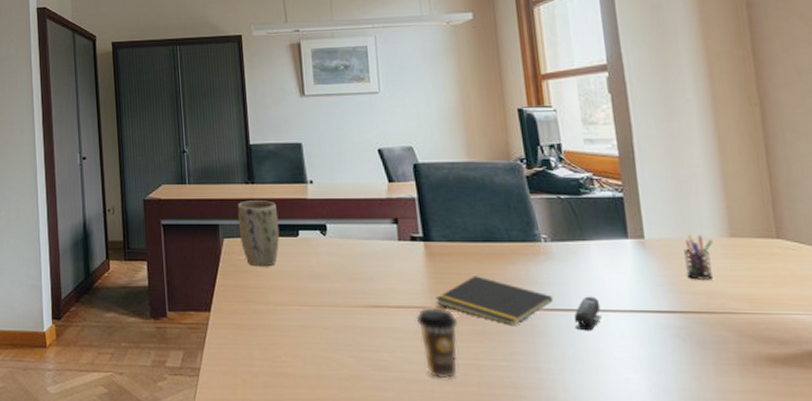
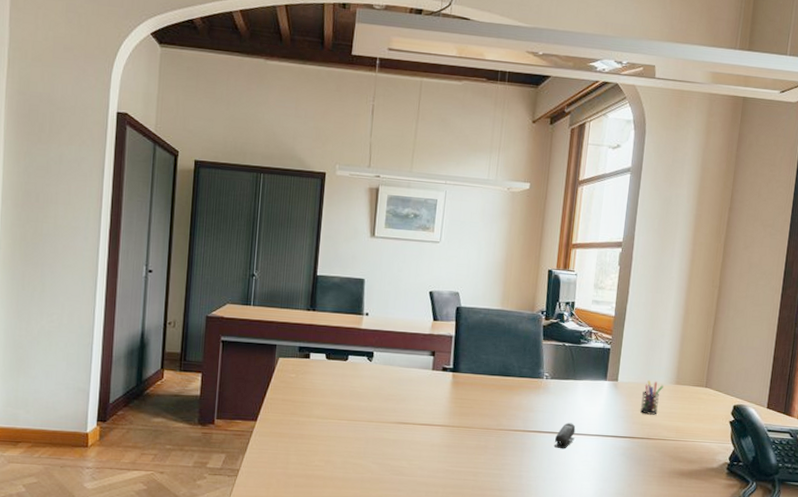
plant pot: present [237,200,280,267] -> none [294,325,333,385]
coffee cup: present [416,308,458,379] -> none [434,426,467,483]
notepad: present [435,276,553,325] -> none [453,402,543,442]

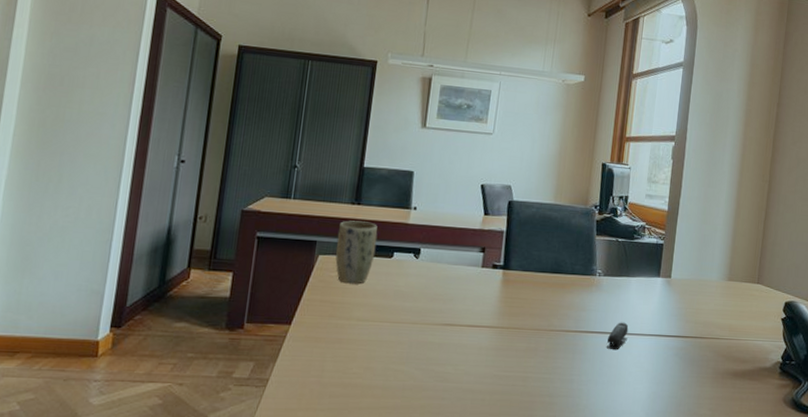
plant pot: none [294,325,333,385] -> present [335,220,378,284]
pen holder: present [640,380,664,415] -> none [694,276,716,313]

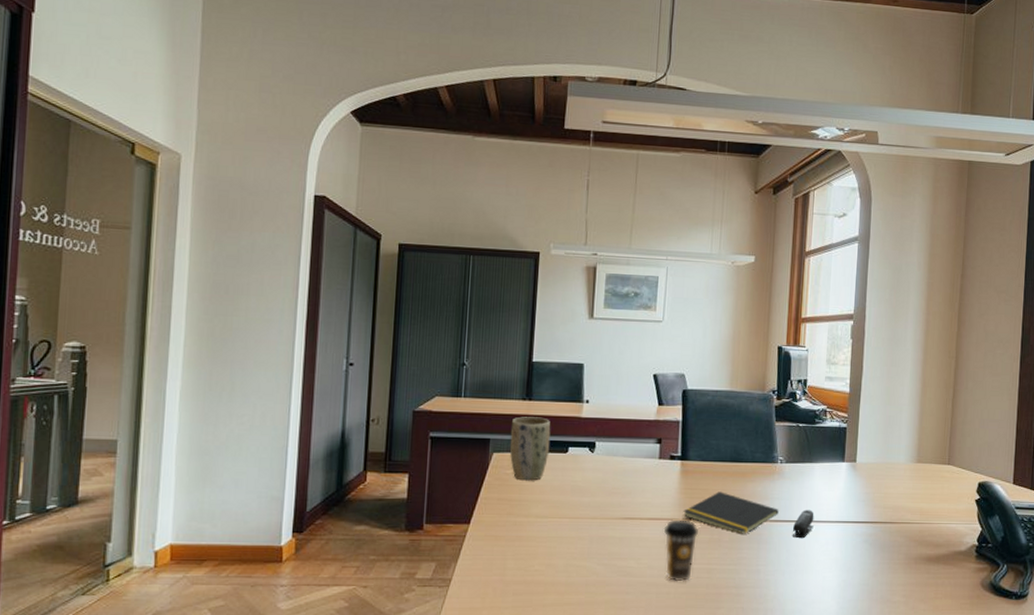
coffee cup: none [482,327,516,389] -> present [663,519,698,582]
notepad: none [502,301,595,344] -> present [683,491,779,534]

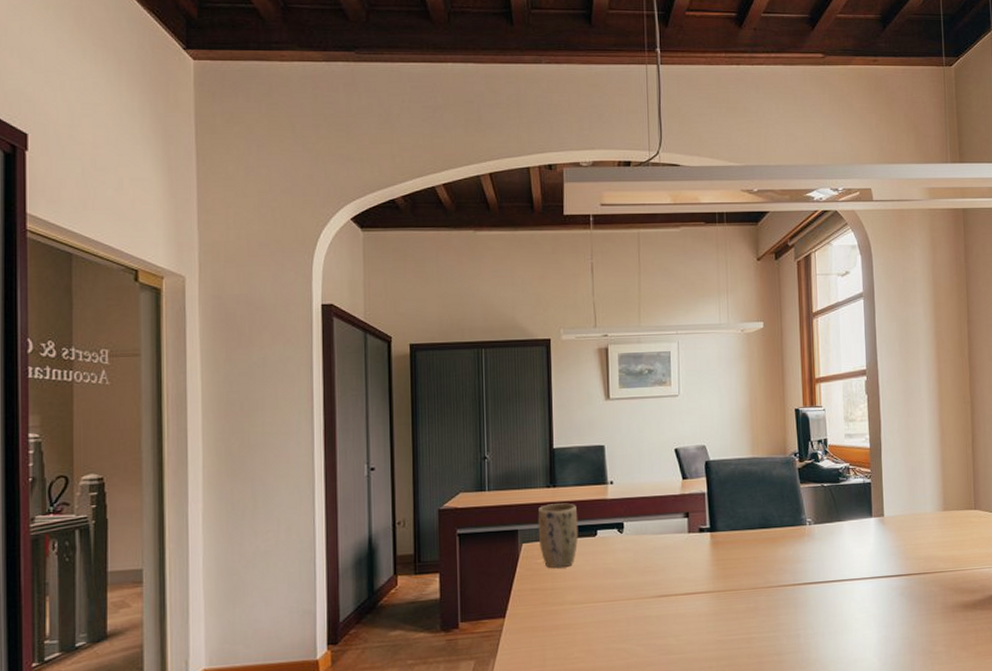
coffee cup: present [663,519,698,582] -> none [699,591,734,655]
notepad: present [683,491,779,534] -> none [717,559,812,600]
stapler: present [792,509,814,539] -> none [827,568,848,599]

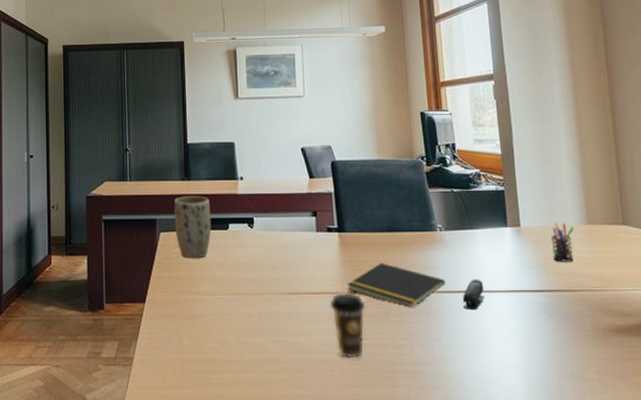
coffee cup: none [699,591,734,655] -> present [329,293,365,359]
notepad: none [717,559,812,600] -> present [347,263,445,307]
stapler: none [827,568,848,599] -> present [463,279,485,310]
pen holder: none [911,510,932,548] -> present [551,222,574,262]

